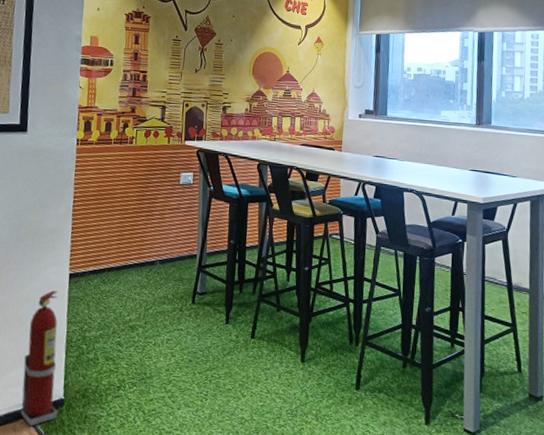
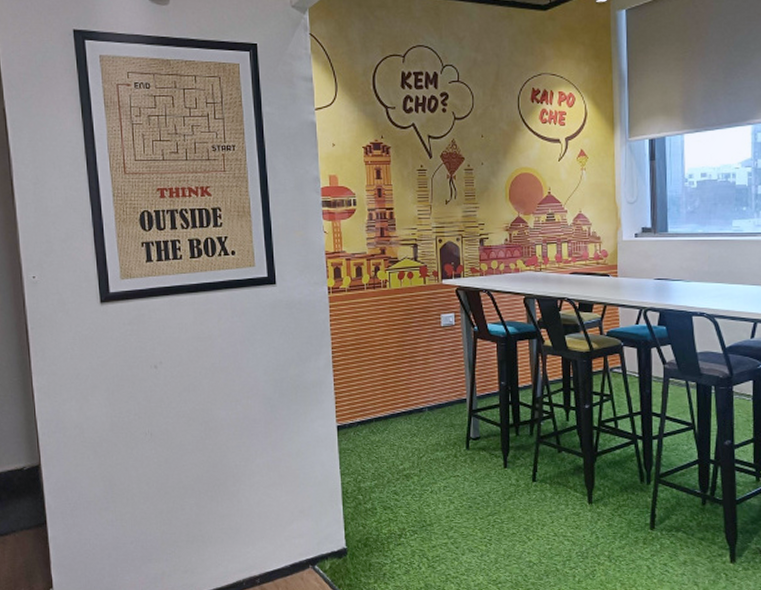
fire extinguisher: present [20,291,58,426] -> none [303,444,341,575]

